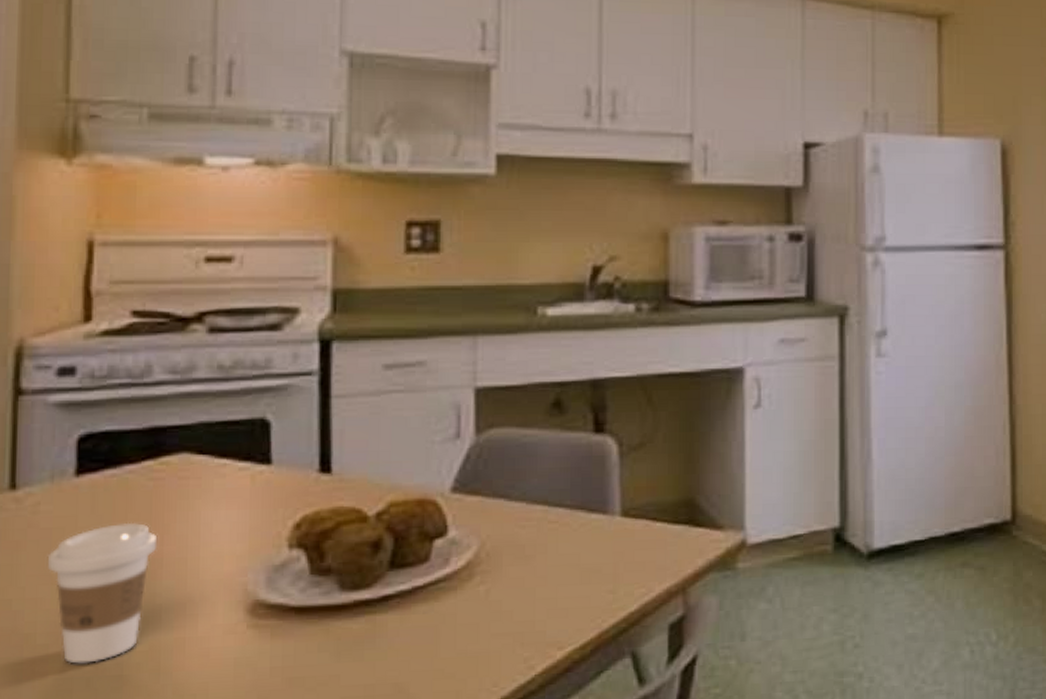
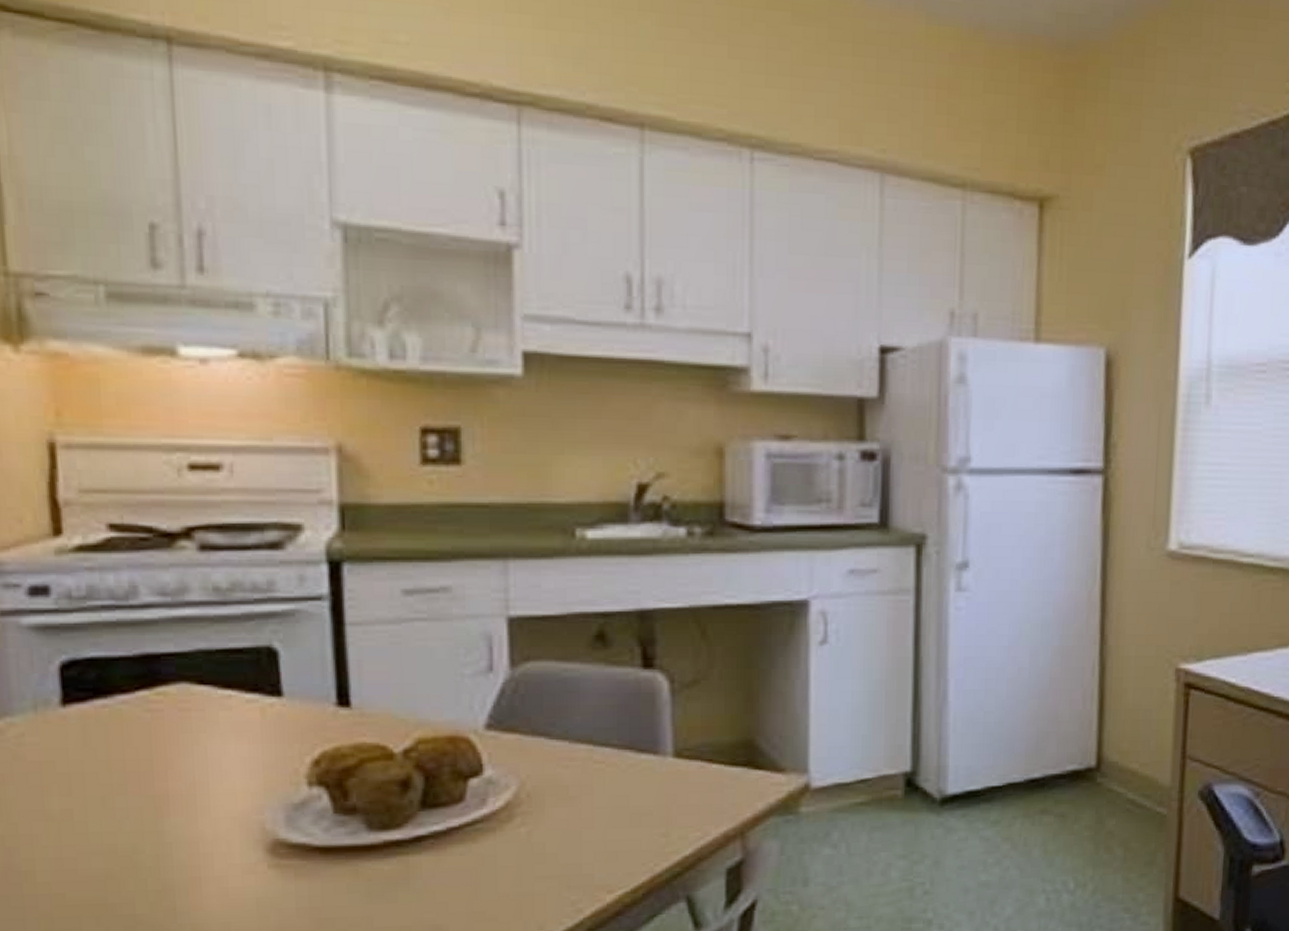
coffee cup: present [47,522,158,664] -> none [38,756,162,903]

